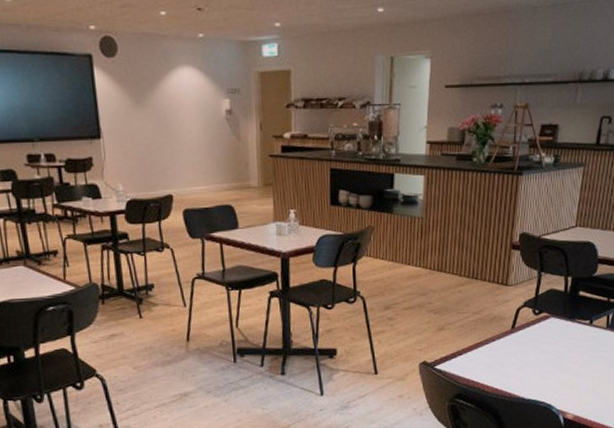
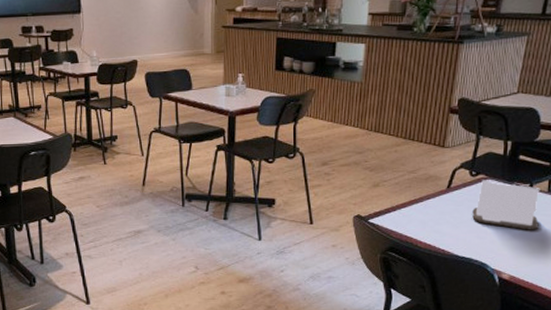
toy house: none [537,318,600,368] -> present [472,180,540,230]

